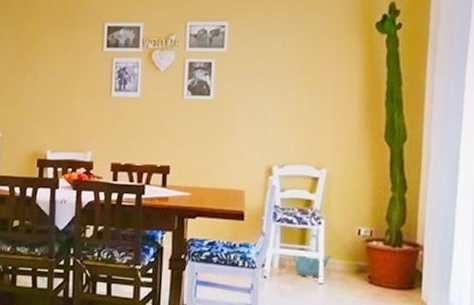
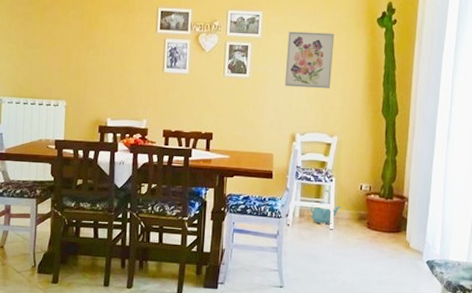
wall art: none [257,43,321,111] -> present [284,31,335,89]

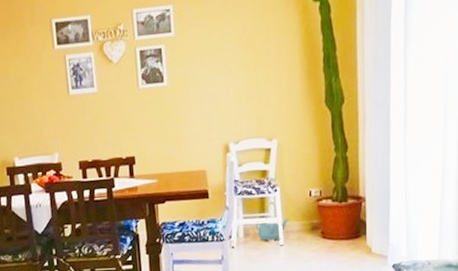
wall art: present [284,31,335,89] -> none [206,17,263,91]

